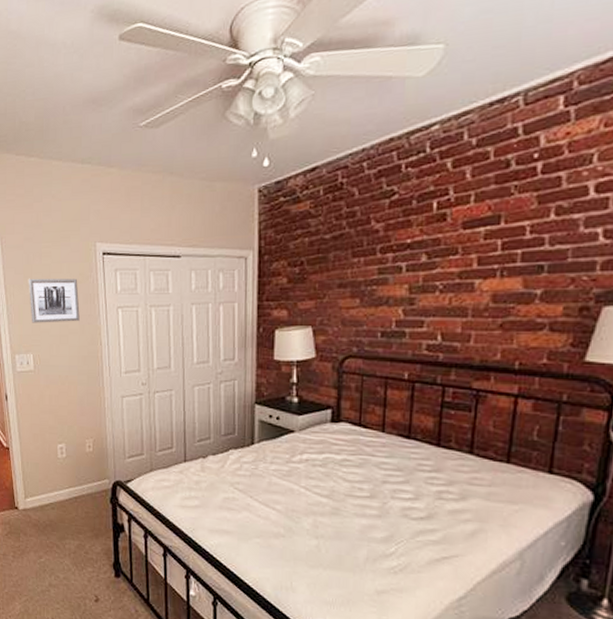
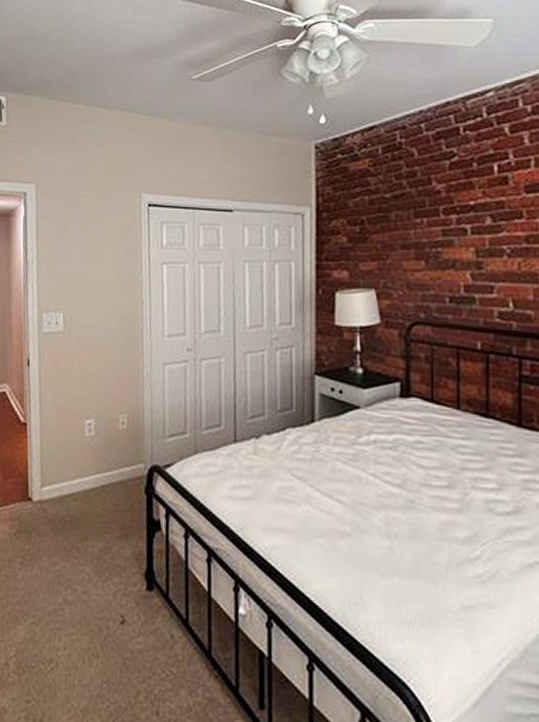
wall art: present [28,278,80,323] -> none [63,228,120,279]

